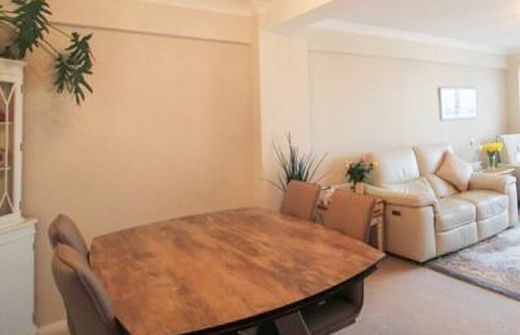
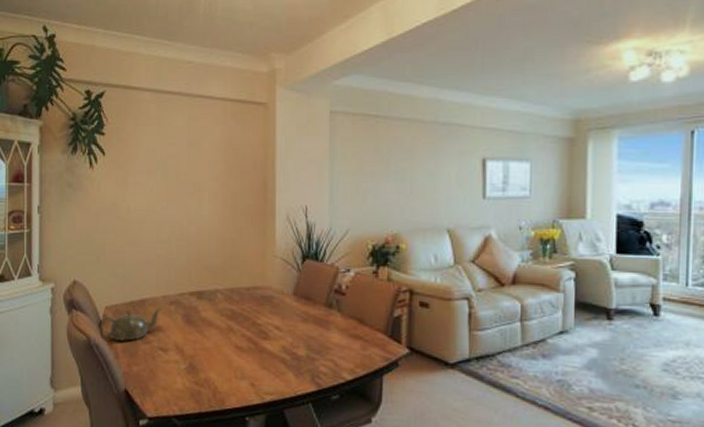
teapot: none [88,234,152,270] -> present [100,308,162,341]

